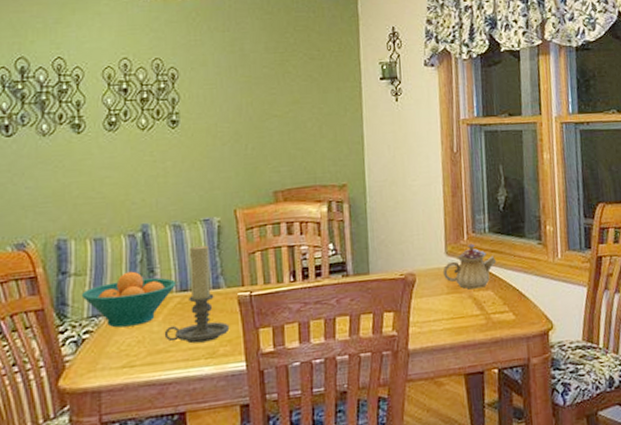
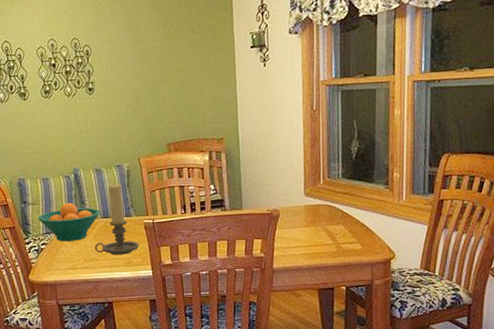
teapot: present [442,243,497,290] -> none [302,187,348,224]

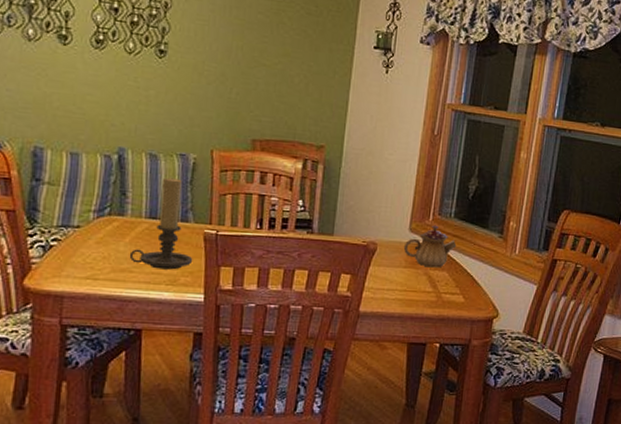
fruit bowl: present [37,202,101,242] -> none [52,190,147,243]
teapot: none [302,187,348,224] -> present [403,225,457,268]

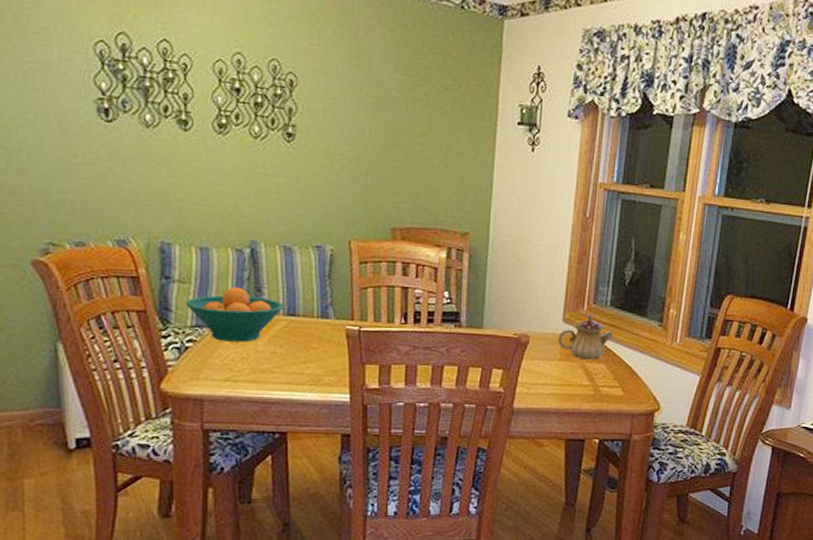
fruit bowl: none [52,190,147,243] -> present [185,287,284,342]
candle holder: present [129,178,193,270] -> none [269,272,336,369]

